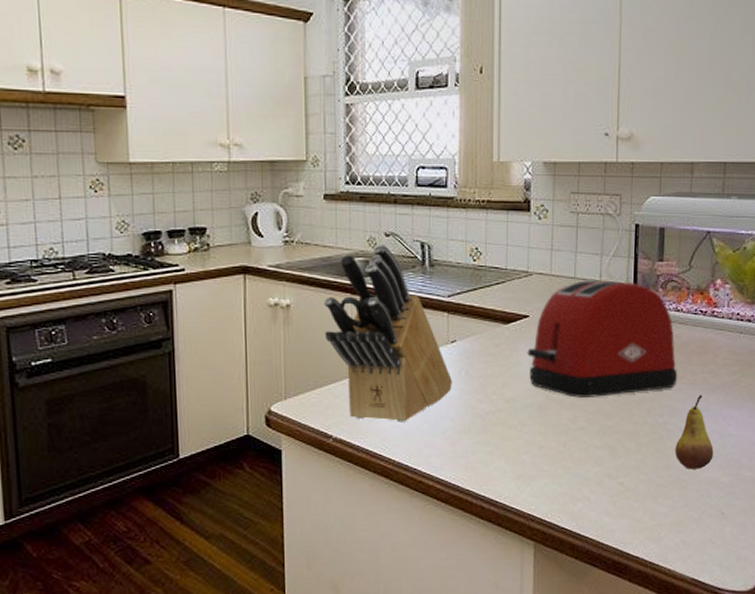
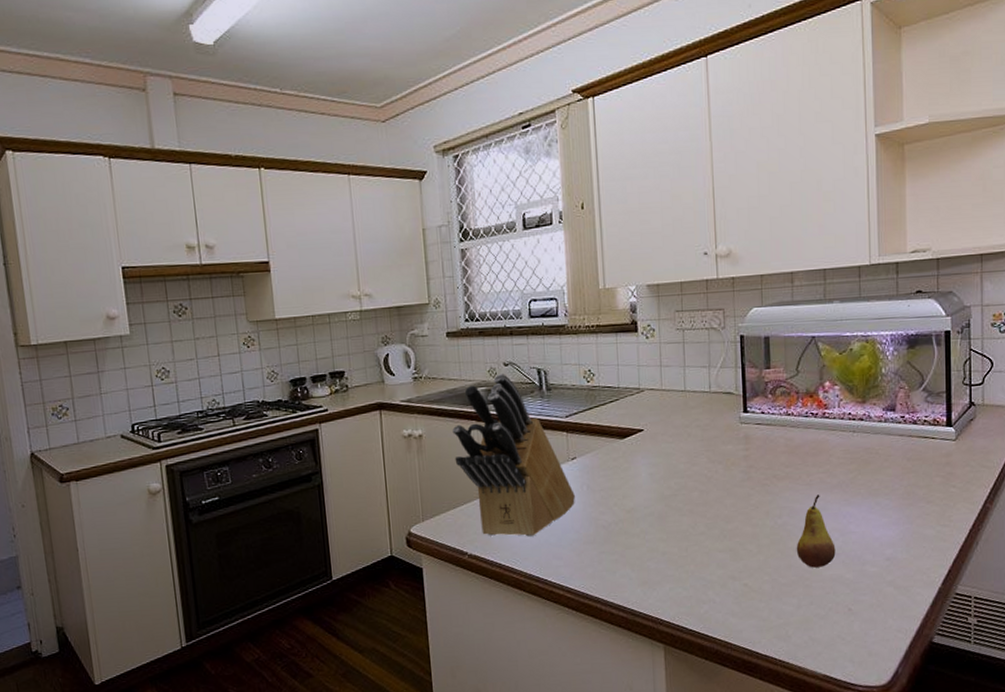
toaster: present [527,280,678,398] -> none [644,390,794,504]

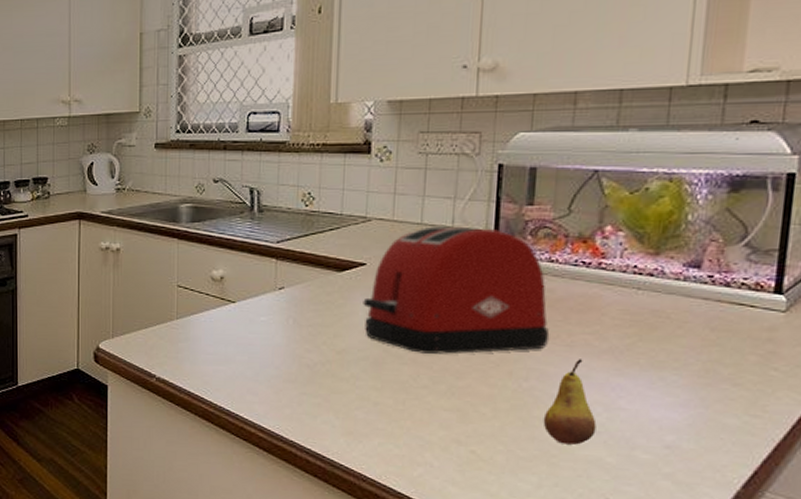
knife block: present [452,372,576,537] -> none [151,189,280,367]
toaster: none [644,390,794,504] -> present [363,226,550,354]

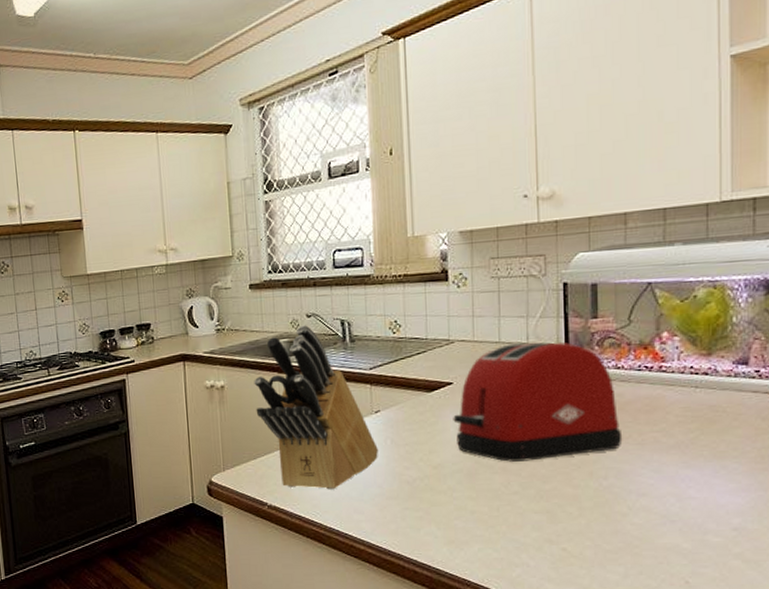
knife block: none [151,189,280,367] -> present [254,324,379,490]
fruit: present [543,359,597,445] -> none [624,455,671,535]

